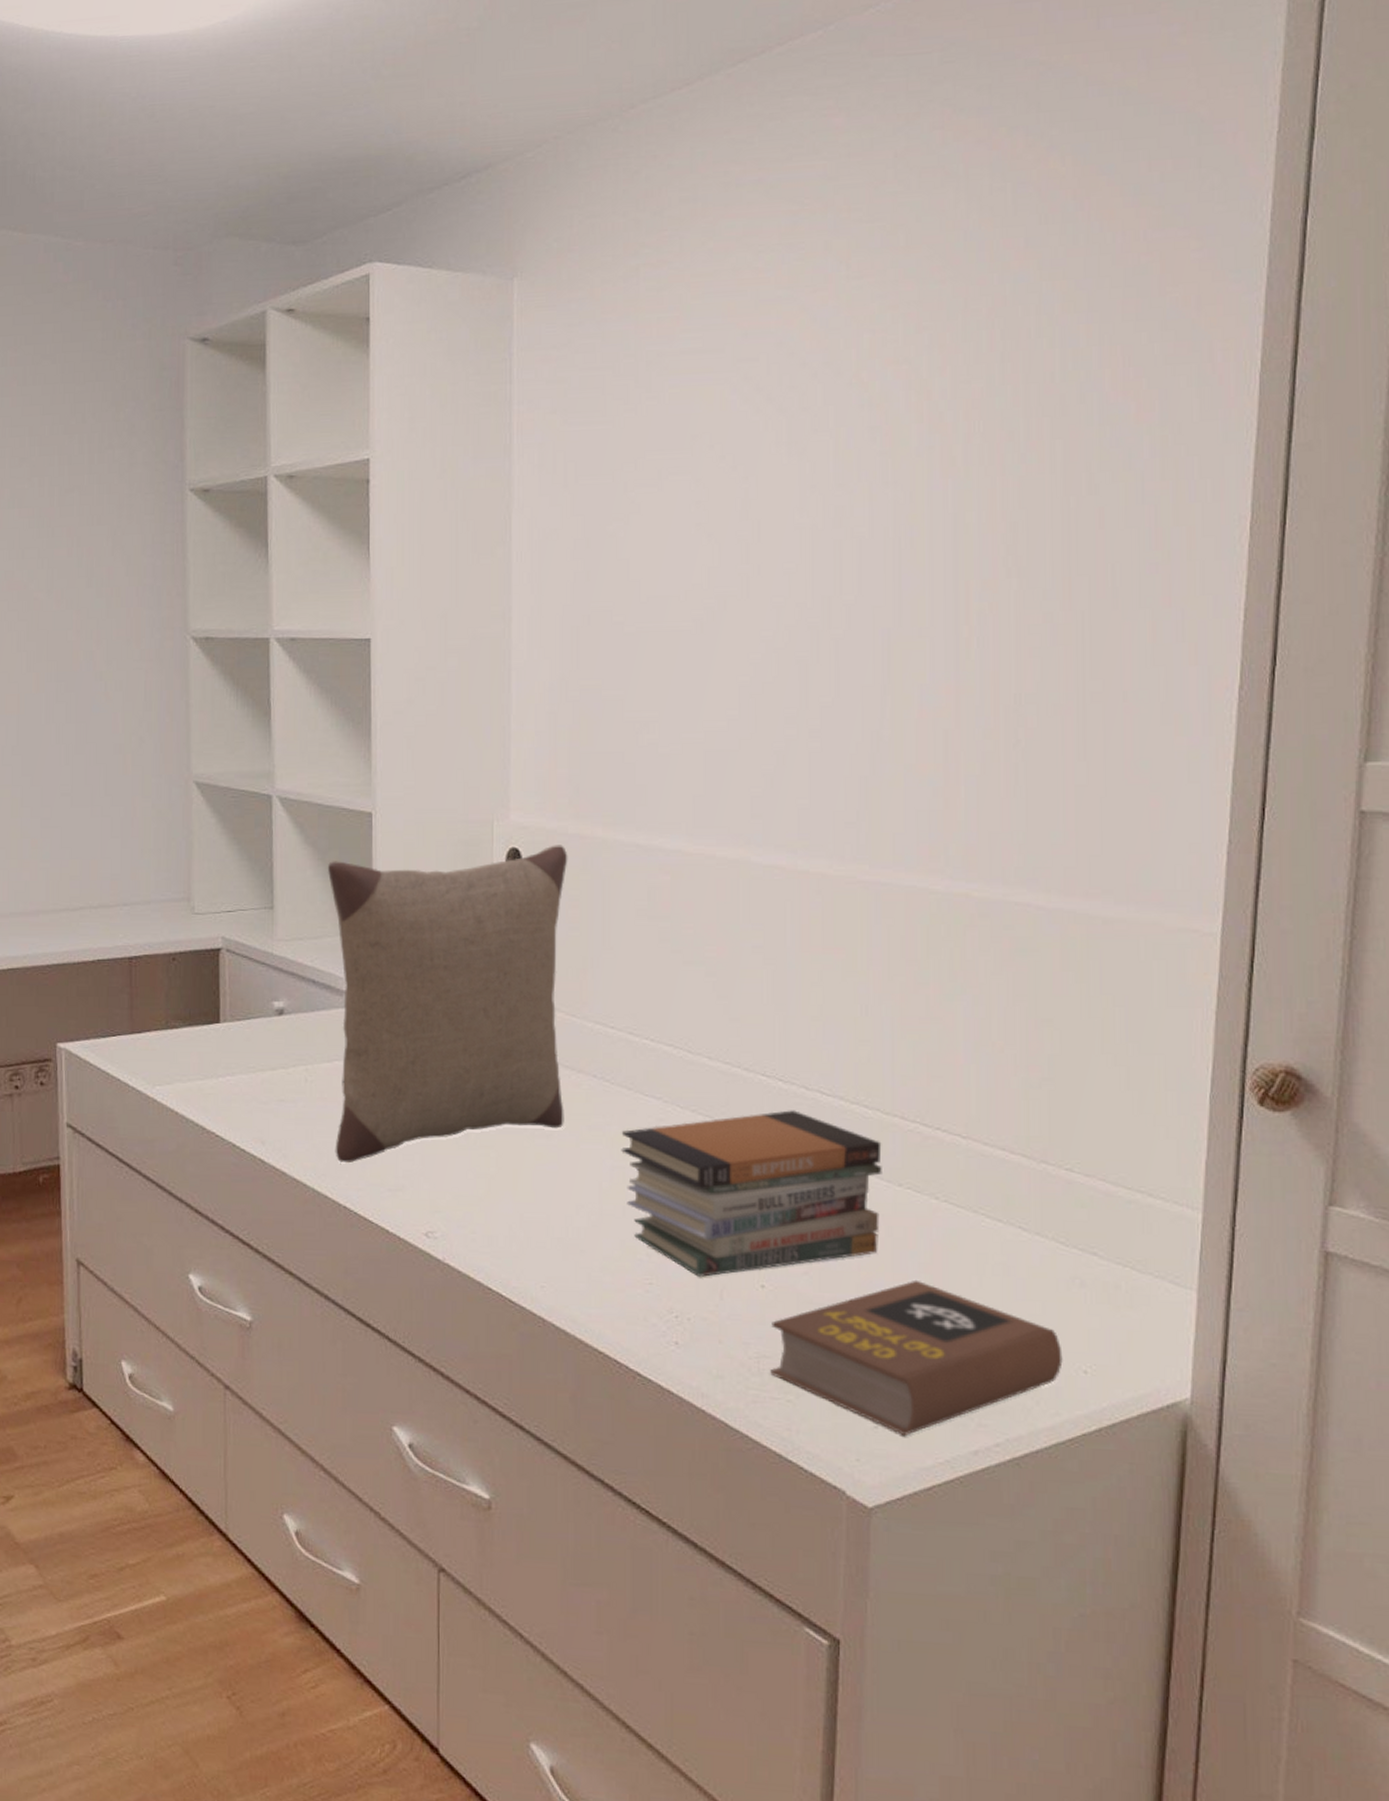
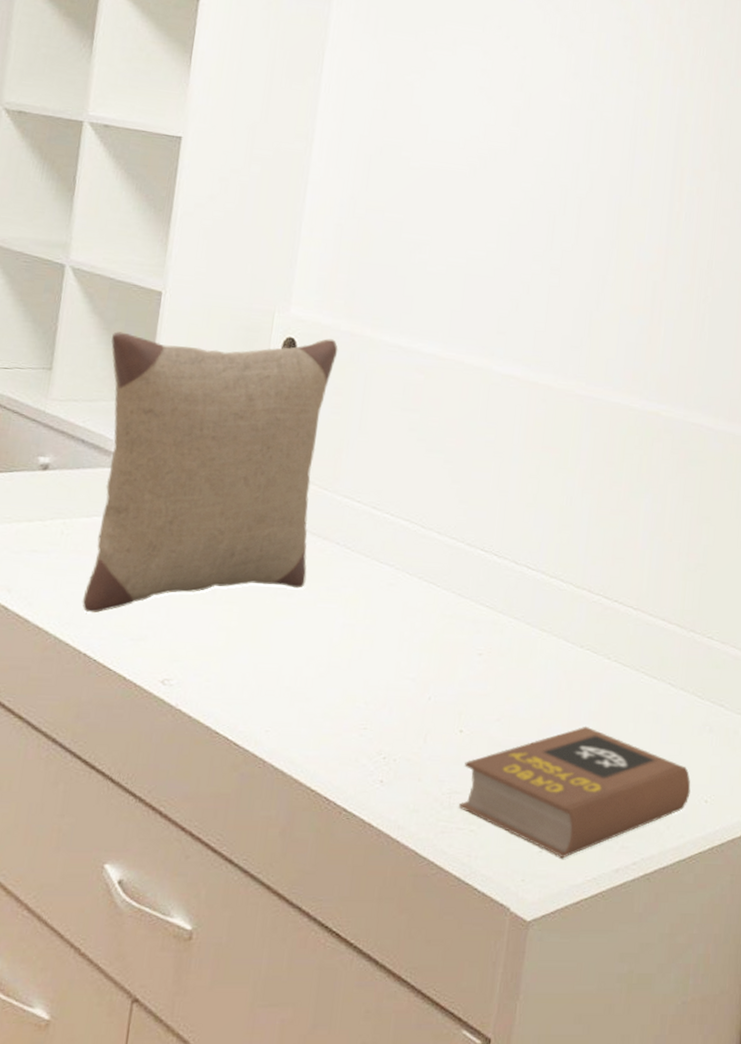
book stack: present [621,1110,882,1277] -> none [352,580,571,723]

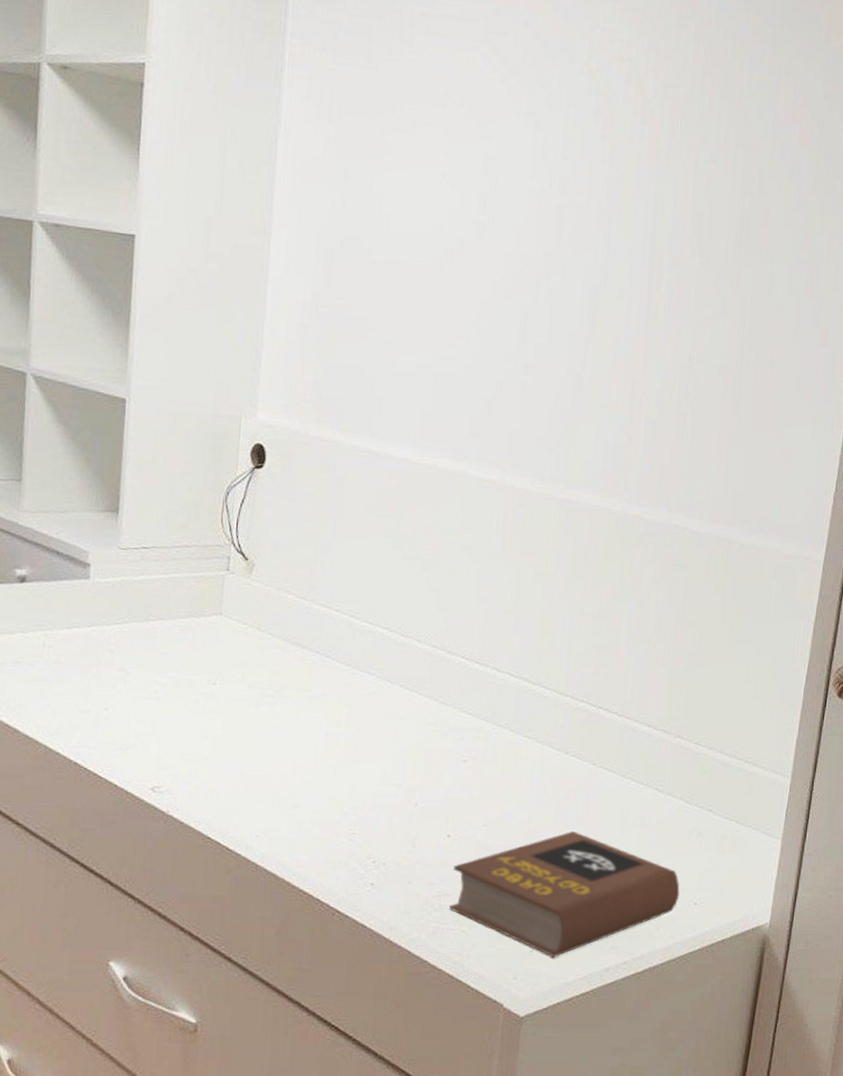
pillow: present [82,331,338,614] -> none [69,441,308,723]

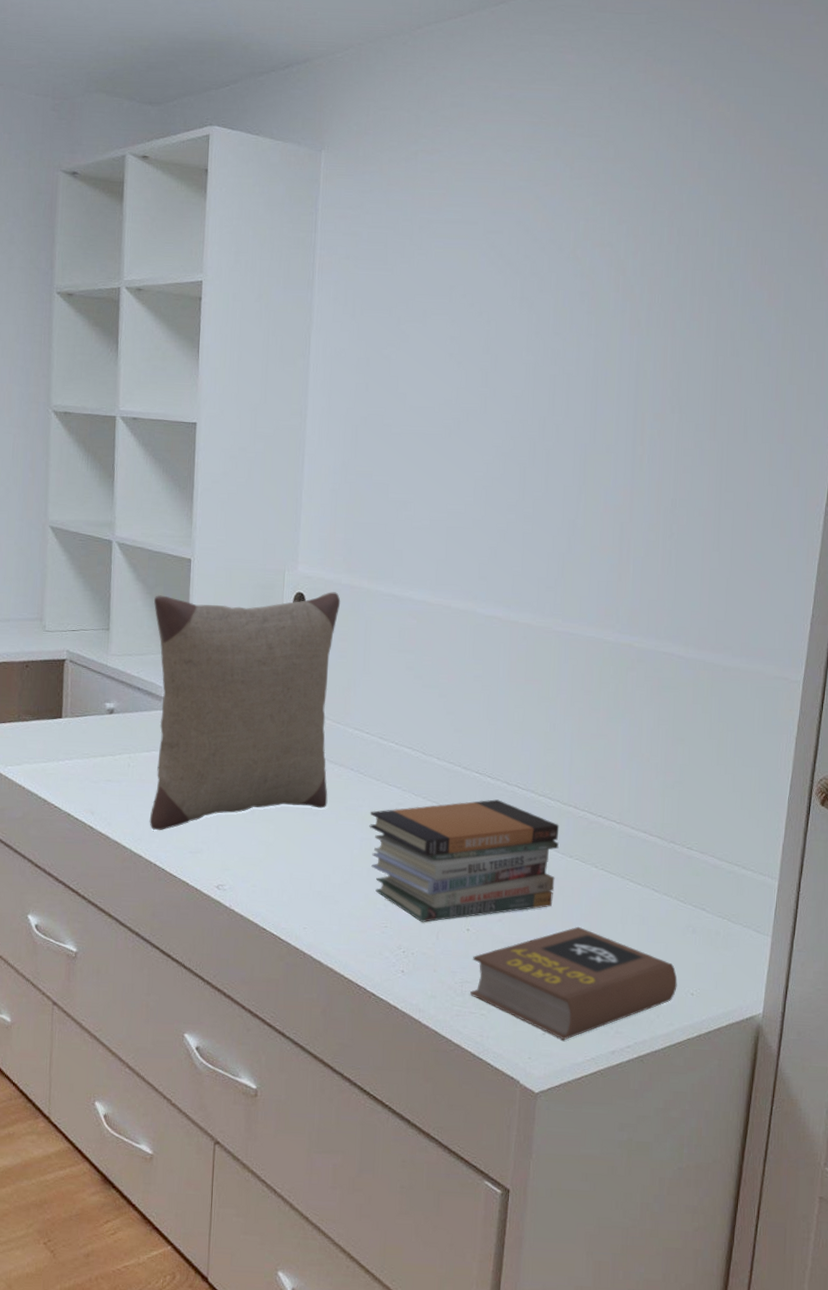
pillow: none [69,441,308,723] -> present [149,592,341,831]
book stack: none [336,688,555,828] -> present [369,799,560,922]

